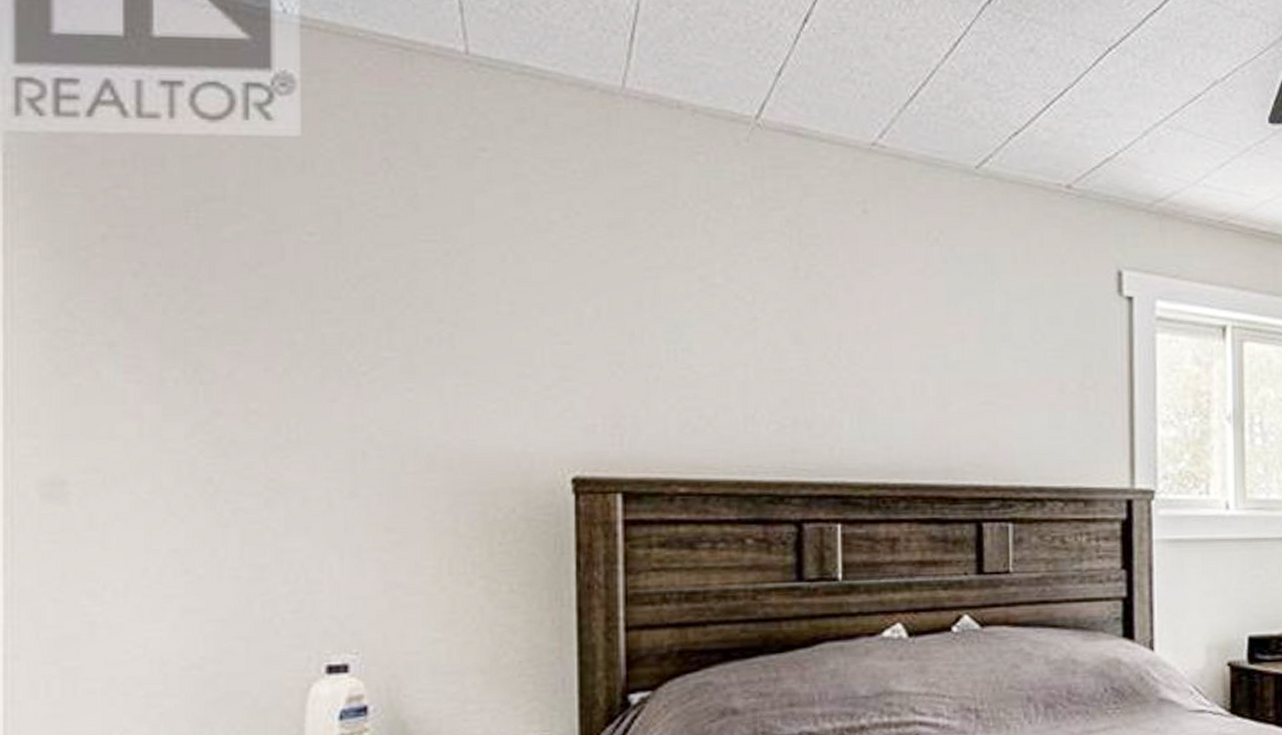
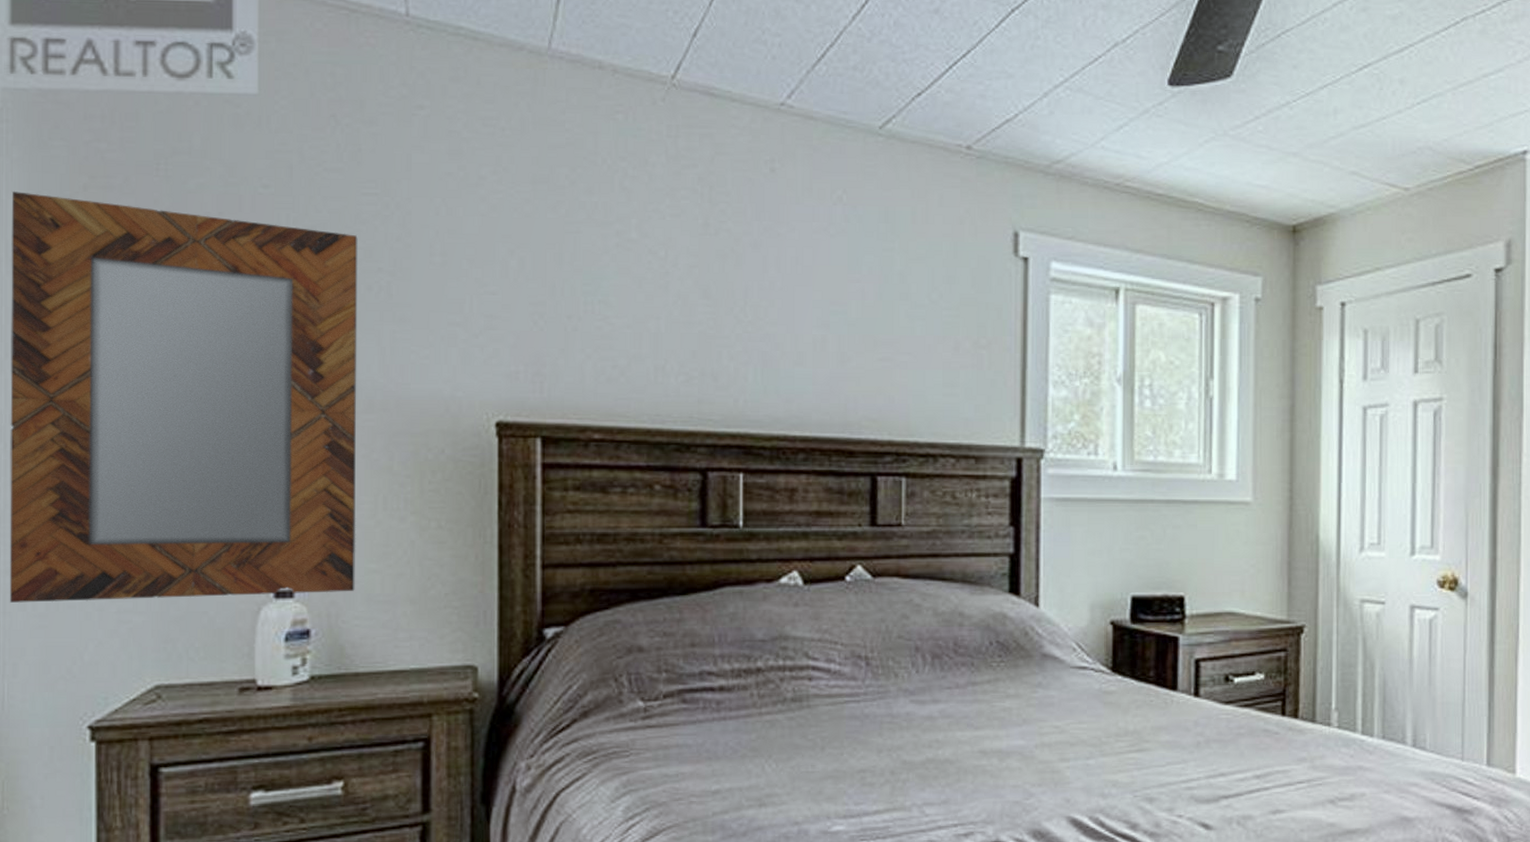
home mirror: none [18,242,419,690] -> present [9,190,358,603]

